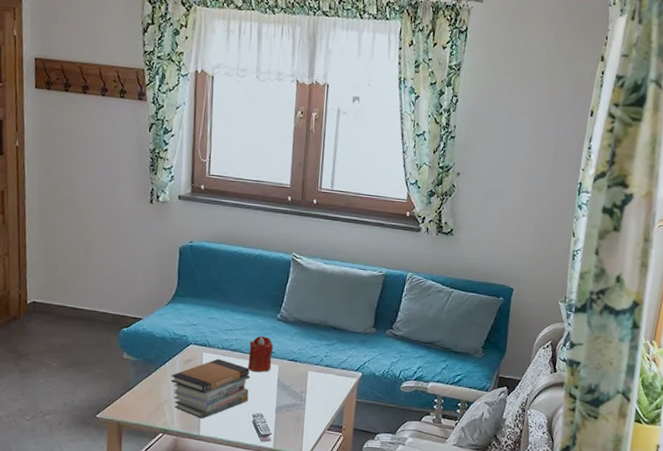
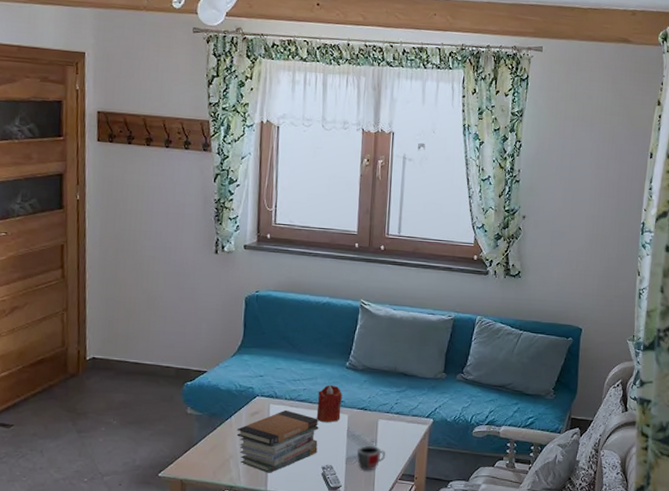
mug: none [286,396,314,421] -> present [356,446,385,471]

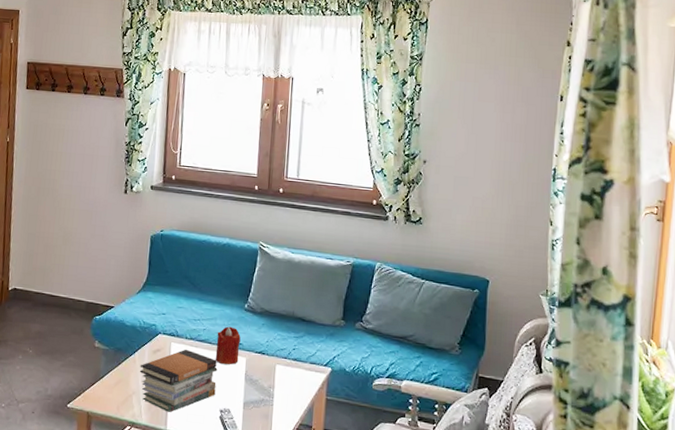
mug: present [356,446,385,471] -> none [253,391,283,418]

